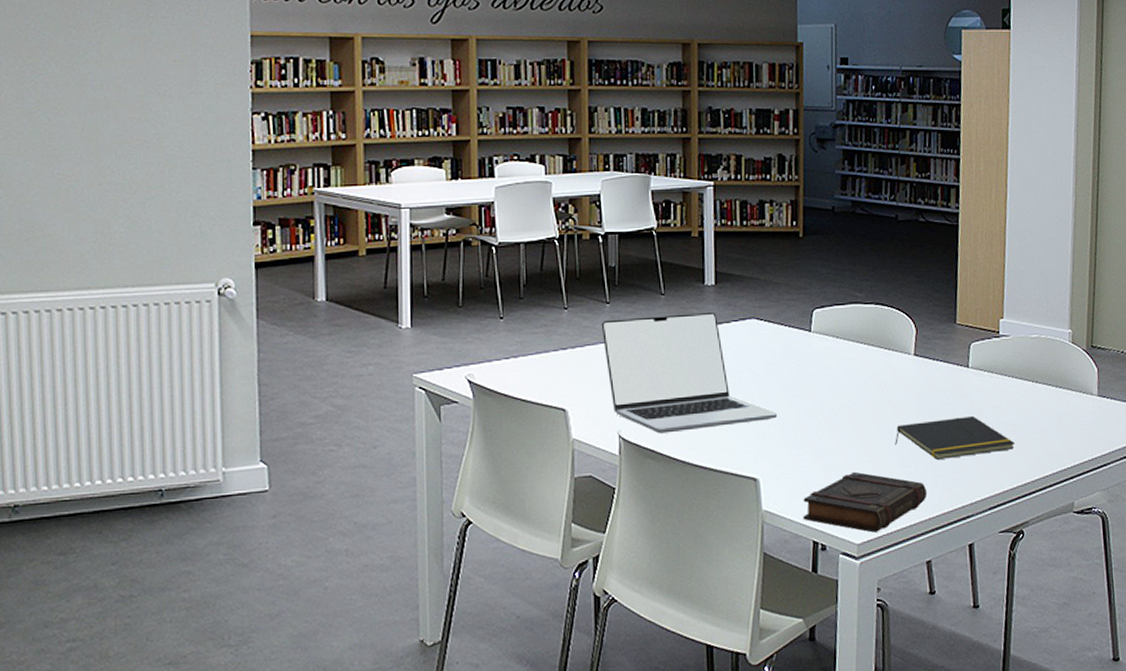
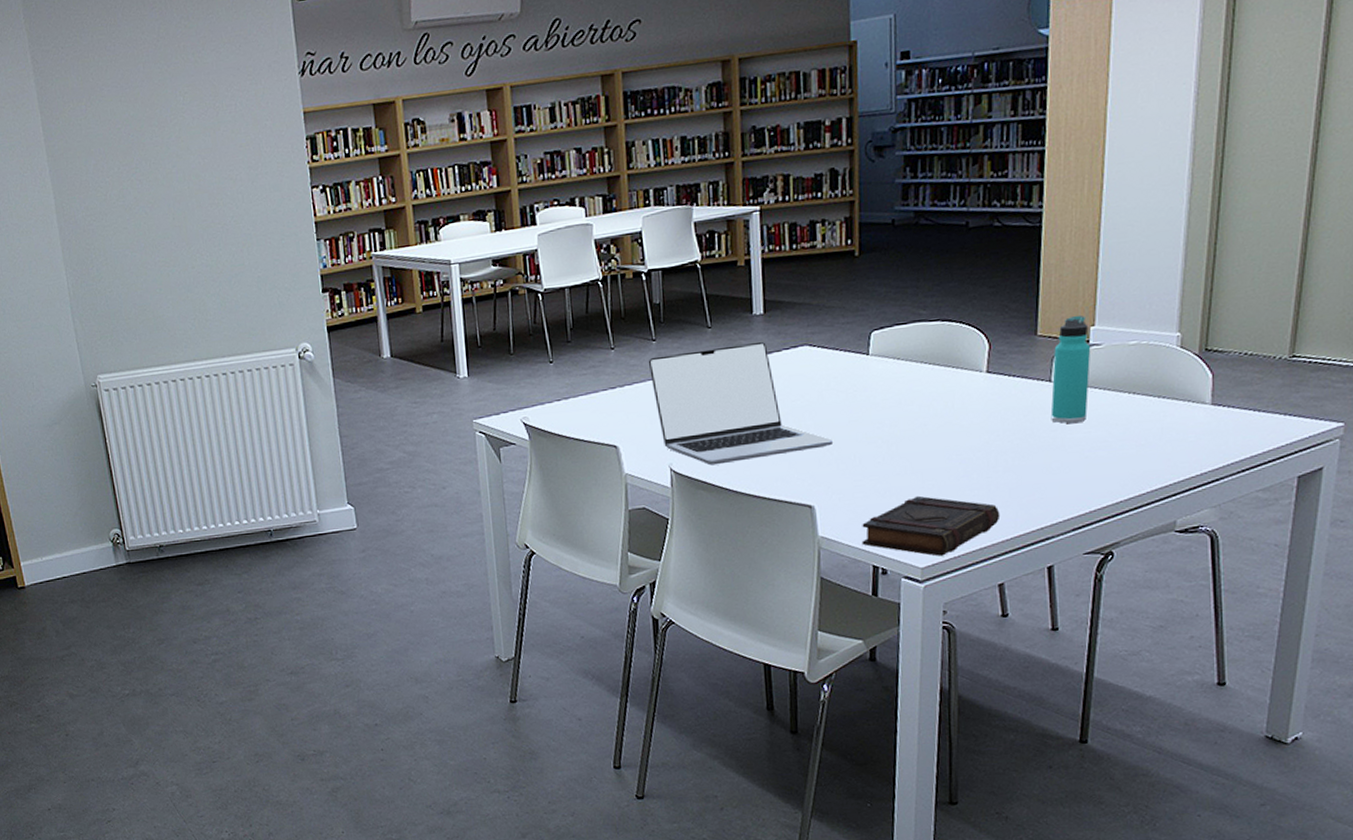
notepad: present [895,415,1015,460] -> none [963,433,1105,481]
thermos bottle: none [969,307,1001,408] -> present [1050,315,1091,424]

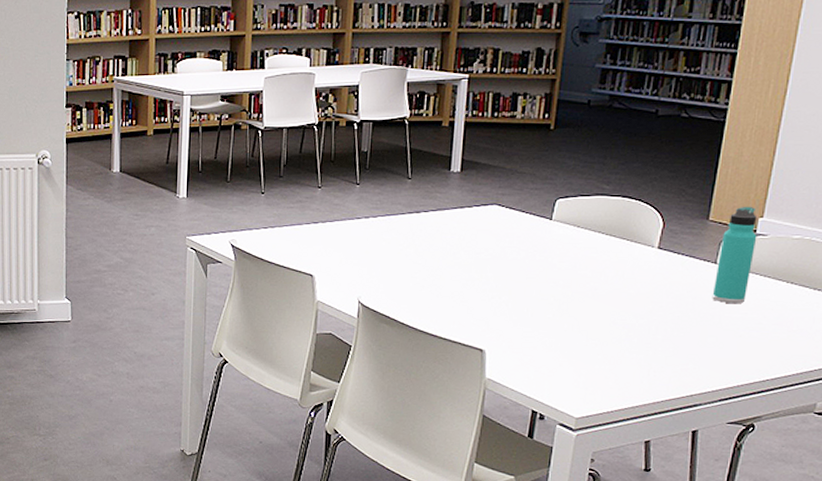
laptop: present [648,341,834,466] -> none [350,196,510,303]
book: present [862,495,1001,556] -> none [524,352,655,409]

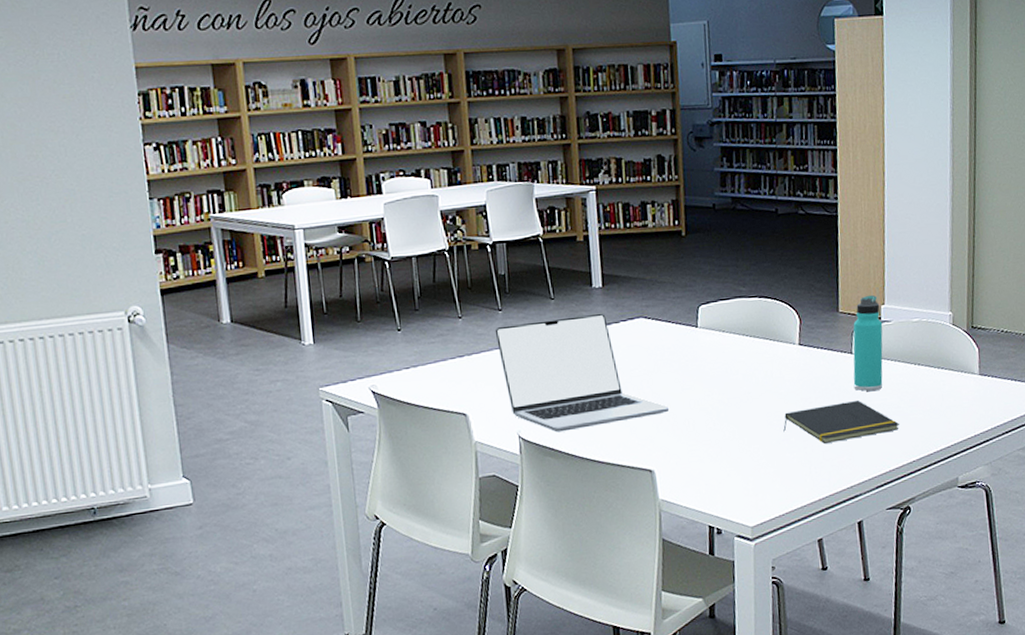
laptop: none [350,196,510,303] -> present [494,313,670,433]
notepad: none [626,310,757,349] -> present [783,400,899,444]

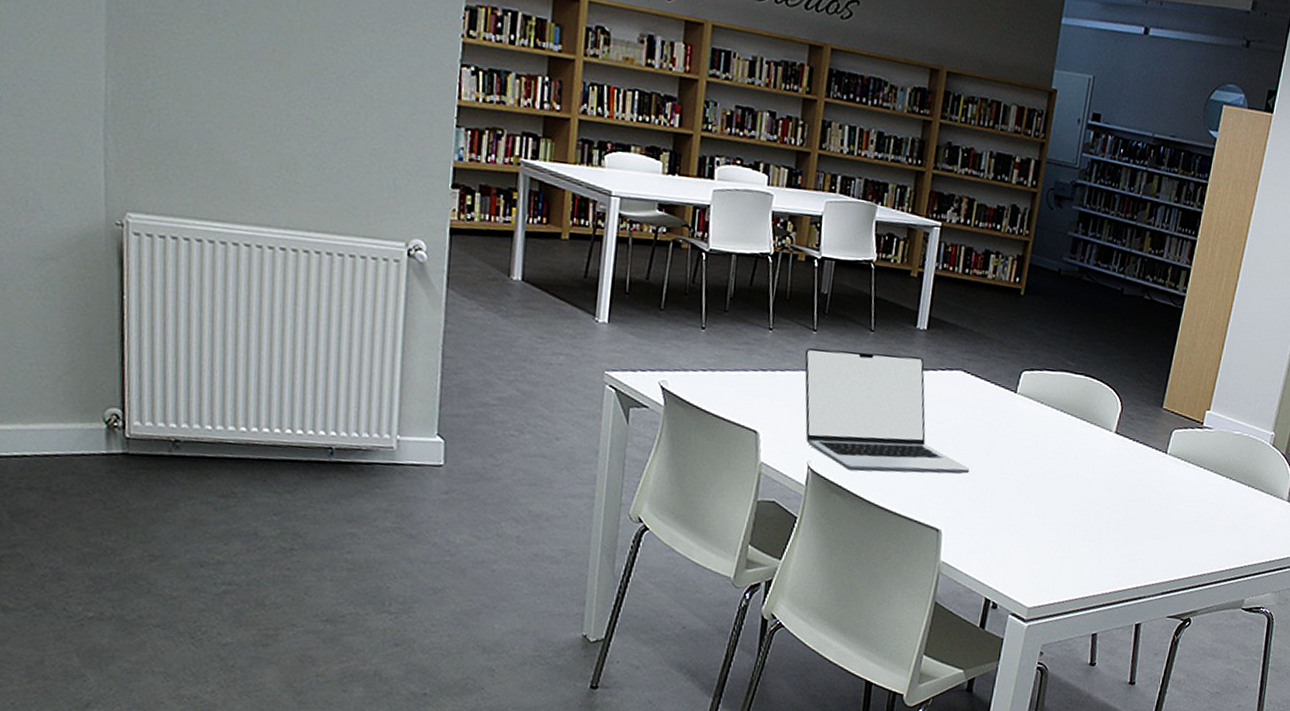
notepad: present [783,400,899,444] -> none [1081,499,1198,540]
thermos bottle: present [853,294,883,392] -> none [1161,397,1205,496]

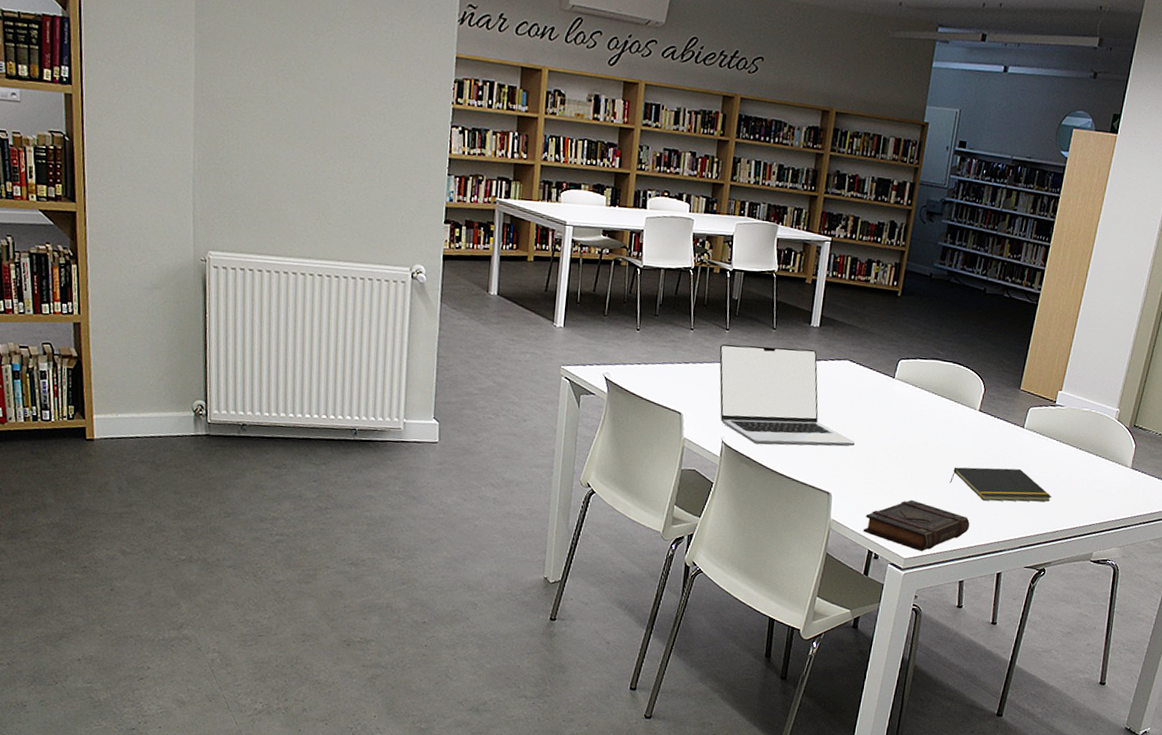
book: none [979,537,1105,599] -> present [863,499,970,551]
notepad: none [1081,499,1198,540] -> present [950,467,1052,502]

